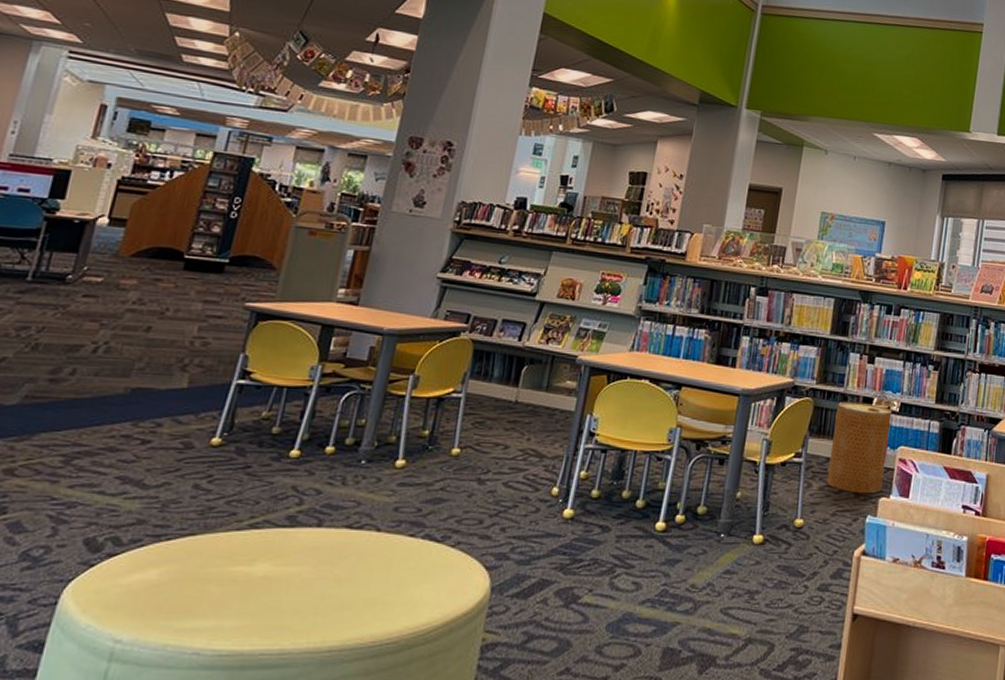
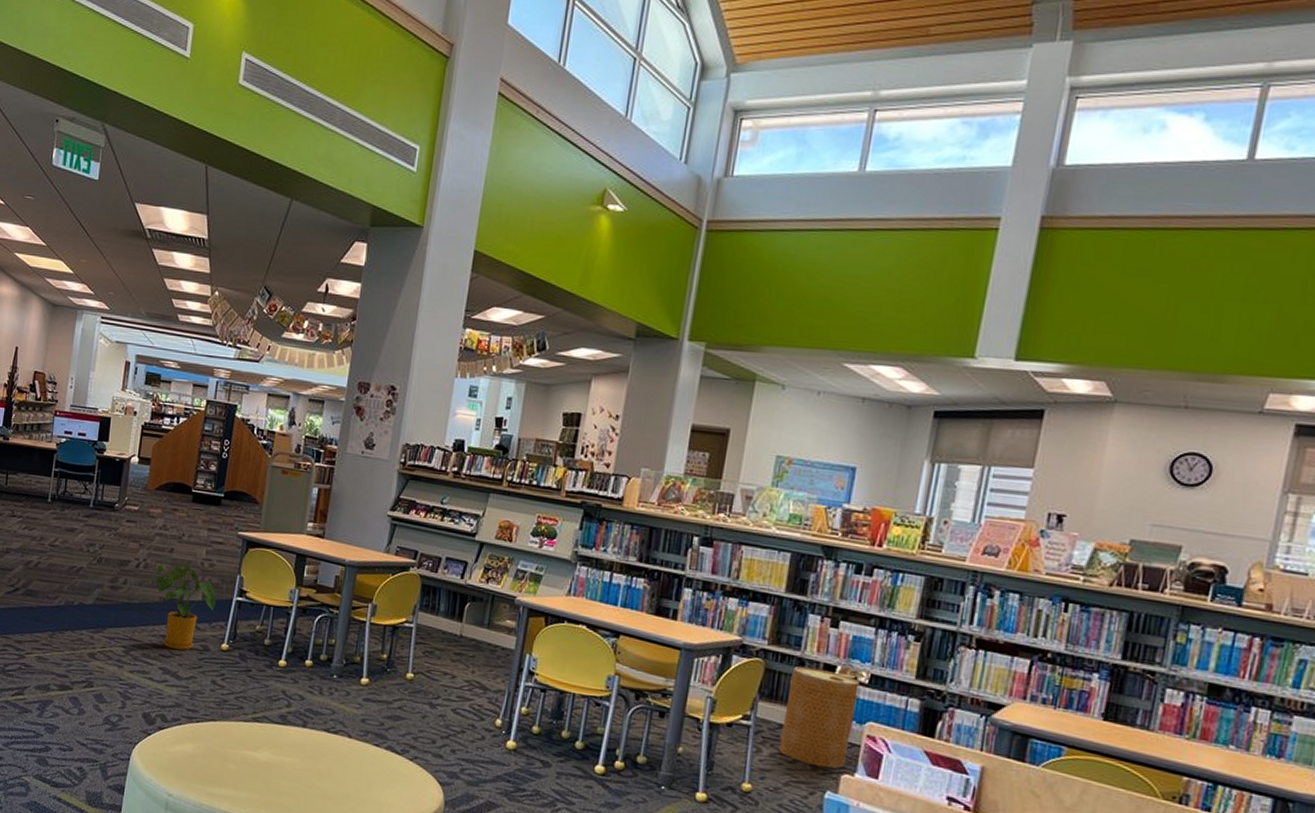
house plant: none [110,345,208,452] -> present [149,563,216,651]

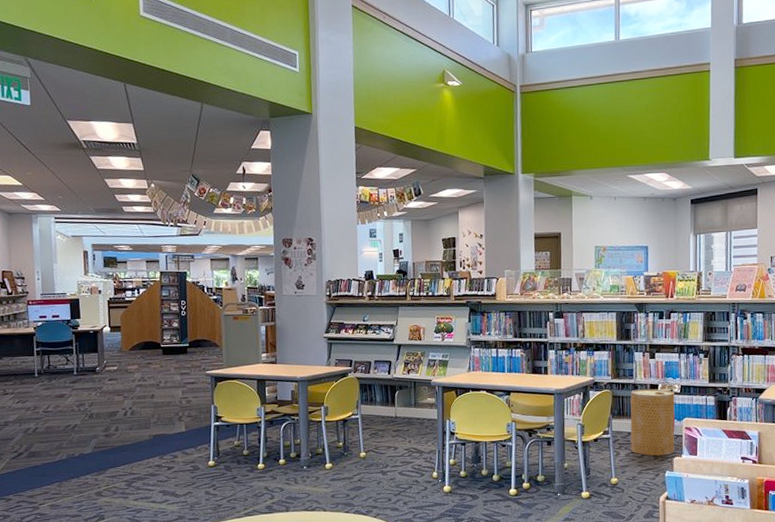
house plant: present [149,563,216,651] -> none [137,405,198,475]

